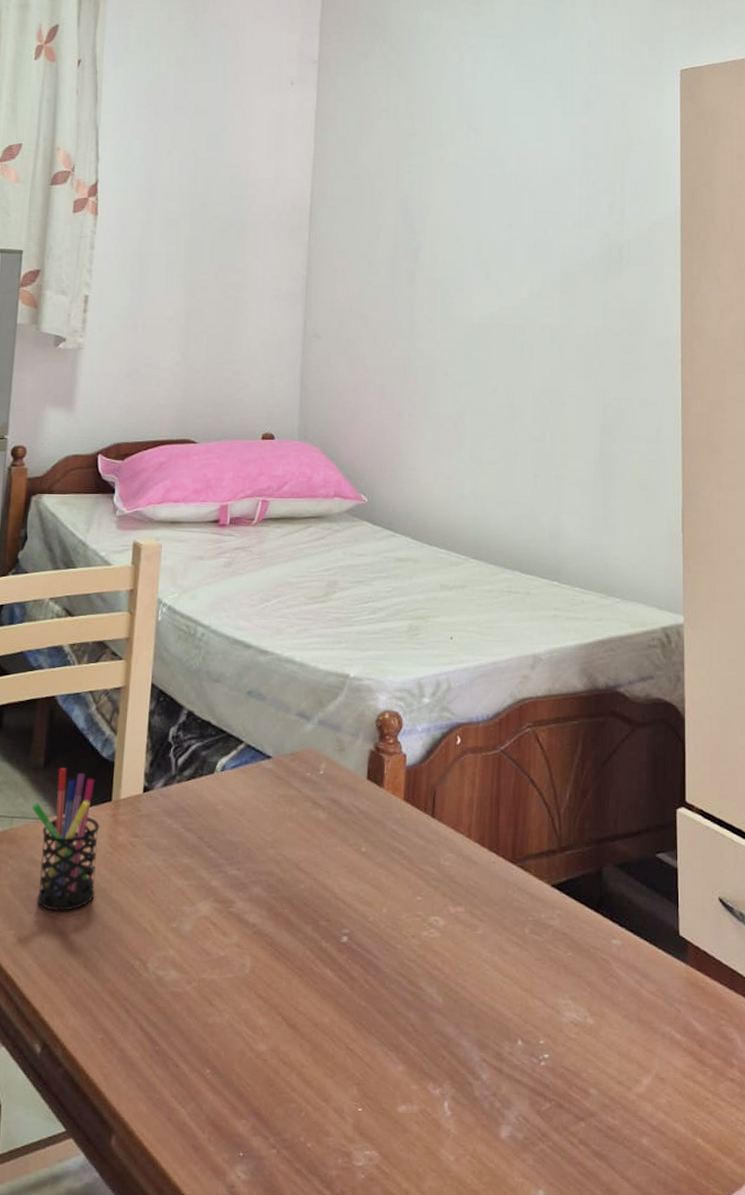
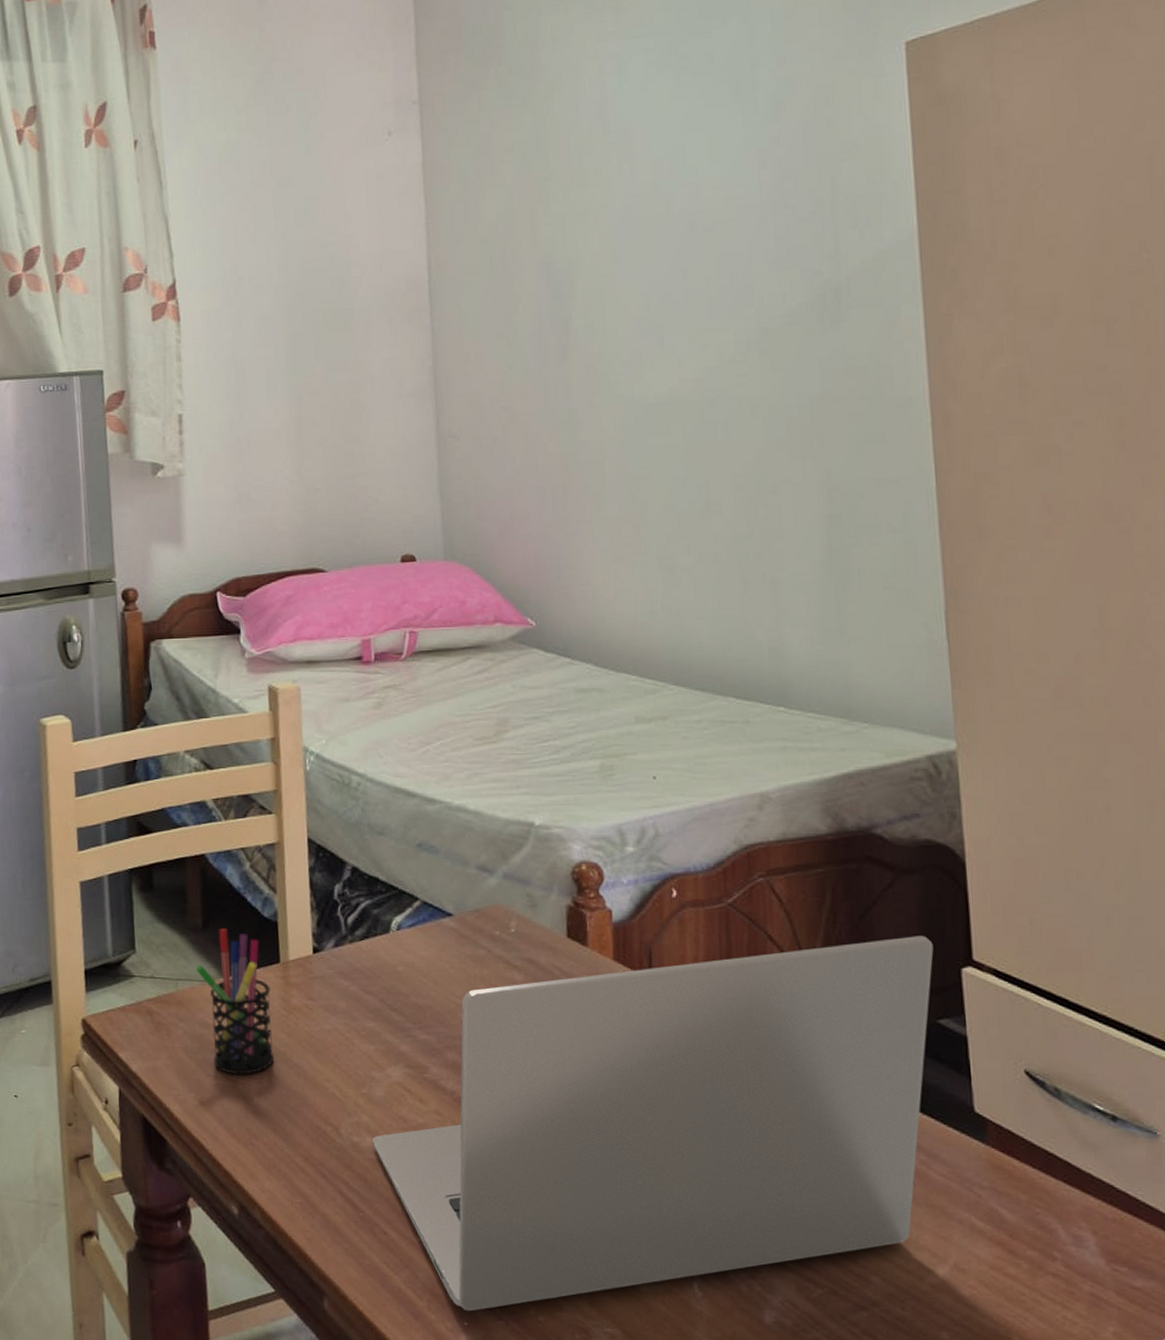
laptop: none [175,780,657,1142] -> present [372,936,934,1312]

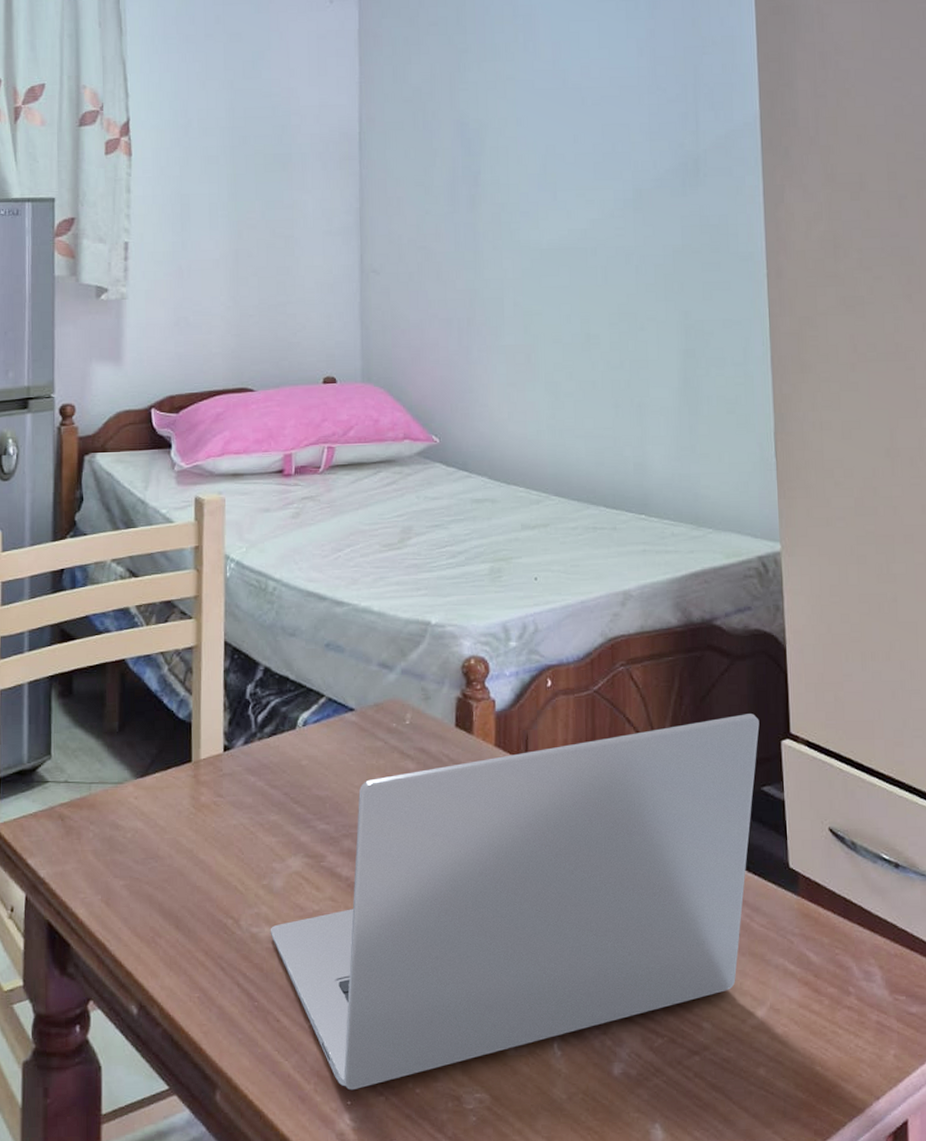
pen holder: present [195,929,275,1075] -> none [109,731,181,874]

